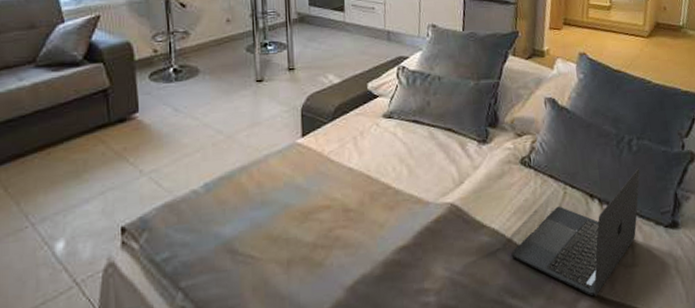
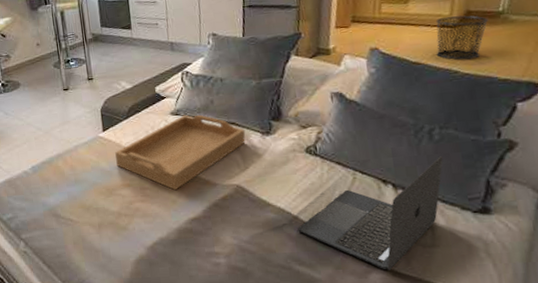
serving tray: none [315,118,462,212] -> present [115,114,246,191]
waste bin: none [632,26,673,70] -> present [435,15,489,60]

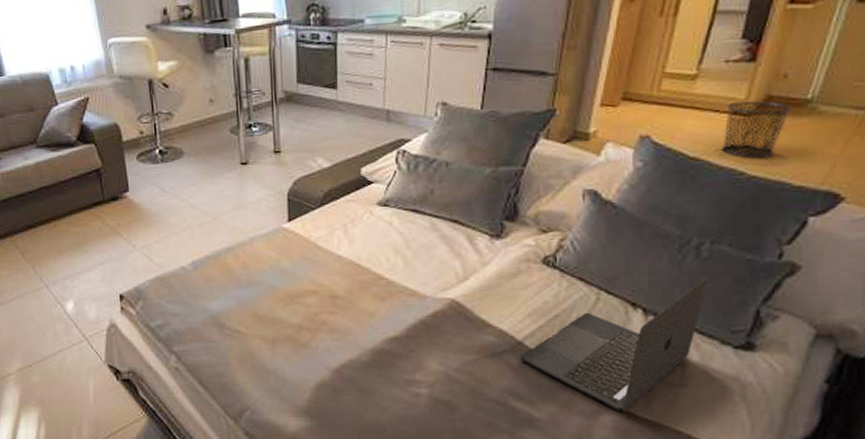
serving tray: present [115,114,246,191] -> none [302,206,470,302]

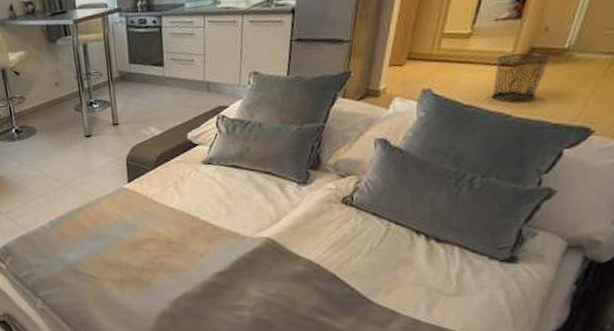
laptop: present [520,278,709,412] -> none [325,205,480,319]

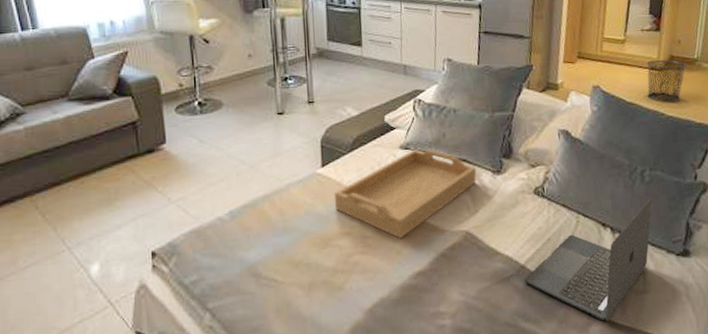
serving tray: none [141,163,281,244] -> present [335,149,477,239]
laptop: none [325,205,480,319] -> present [524,198,653,321]

